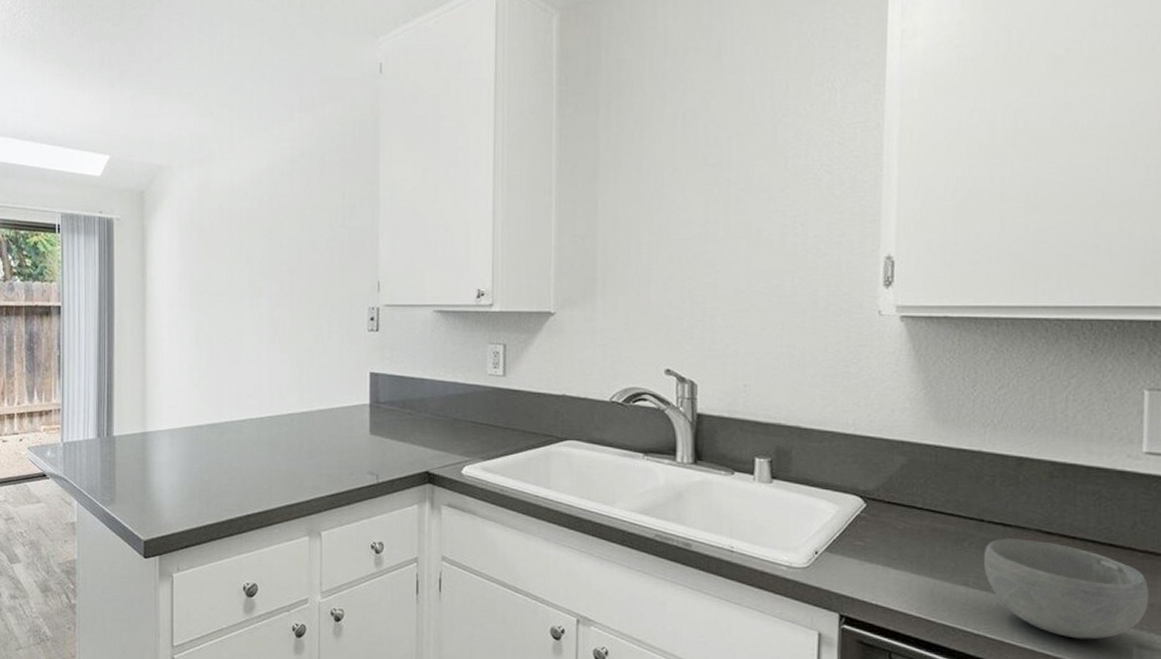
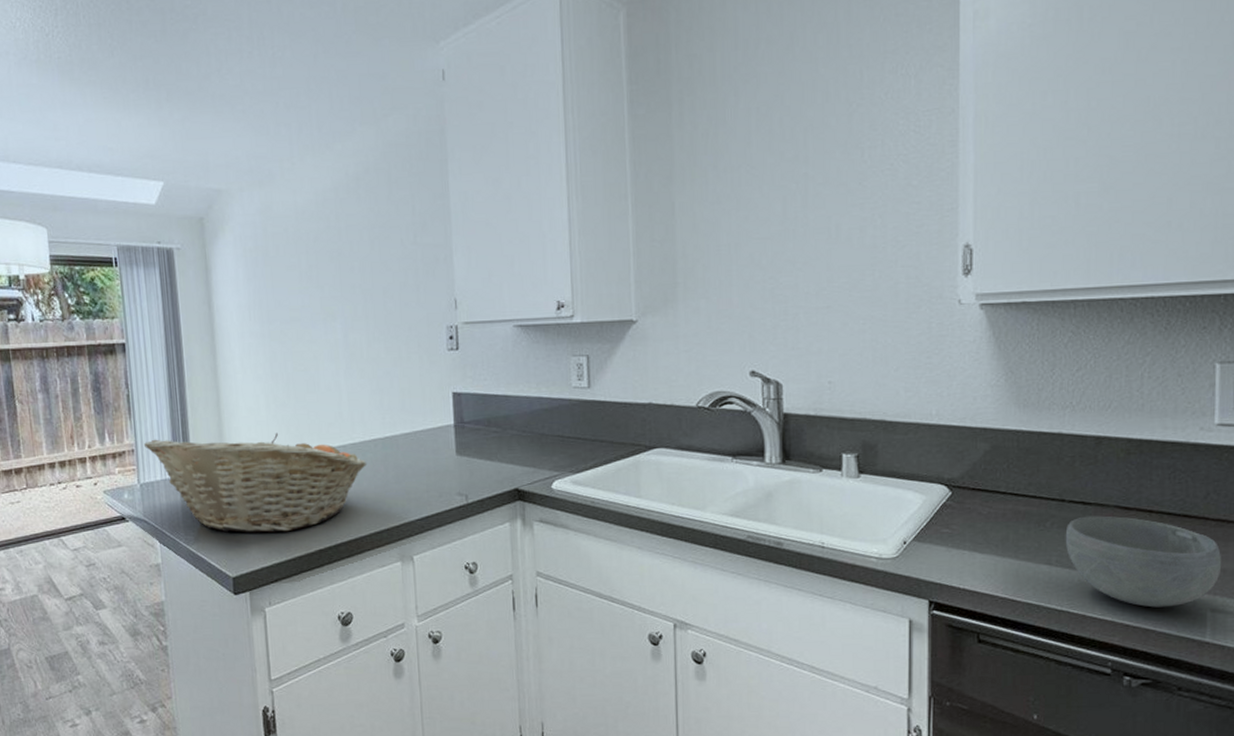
fruit basket: none [70,400,283,499] -> present [144,433,368,533]

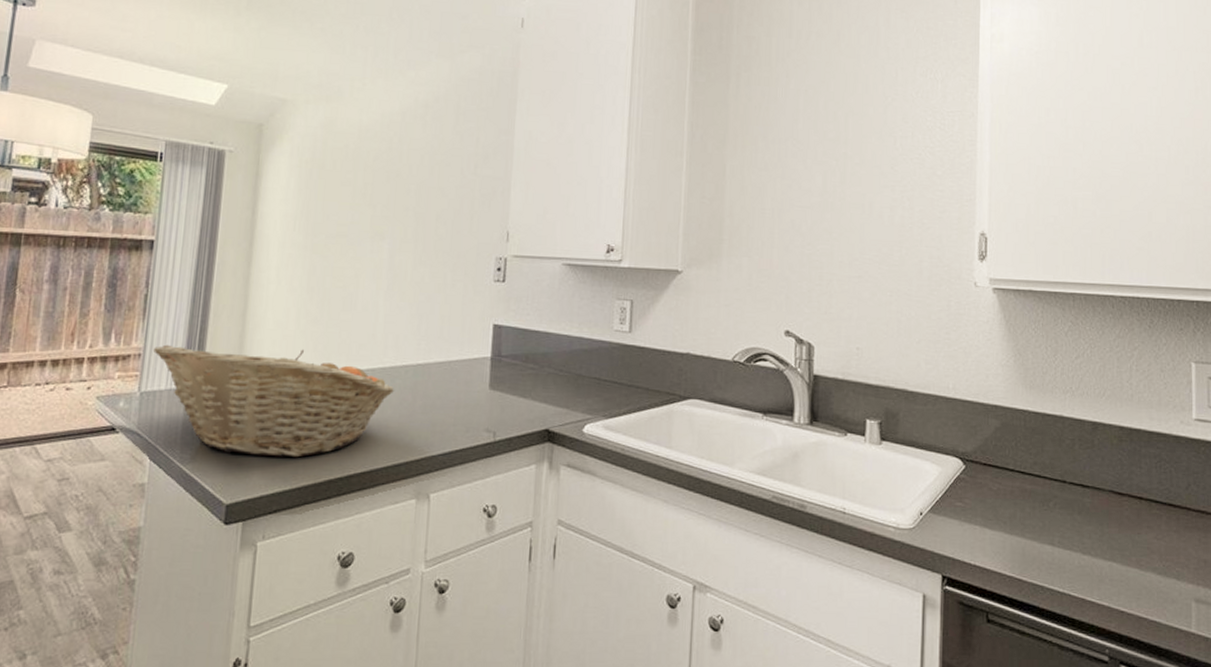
bowl: present [1065,515,1221,608] -> none [1066,499,1202,595]

